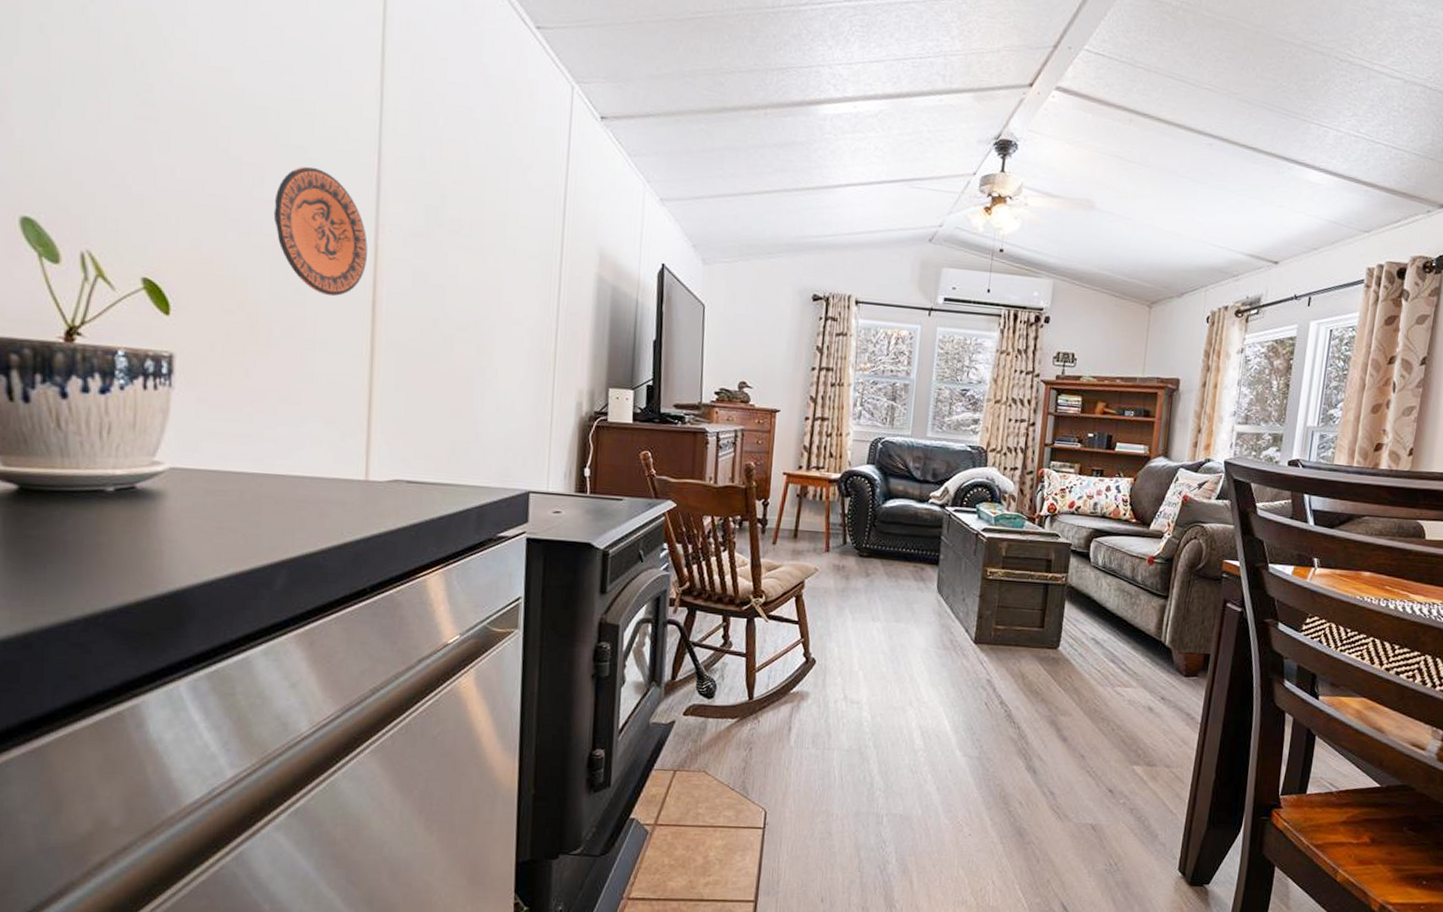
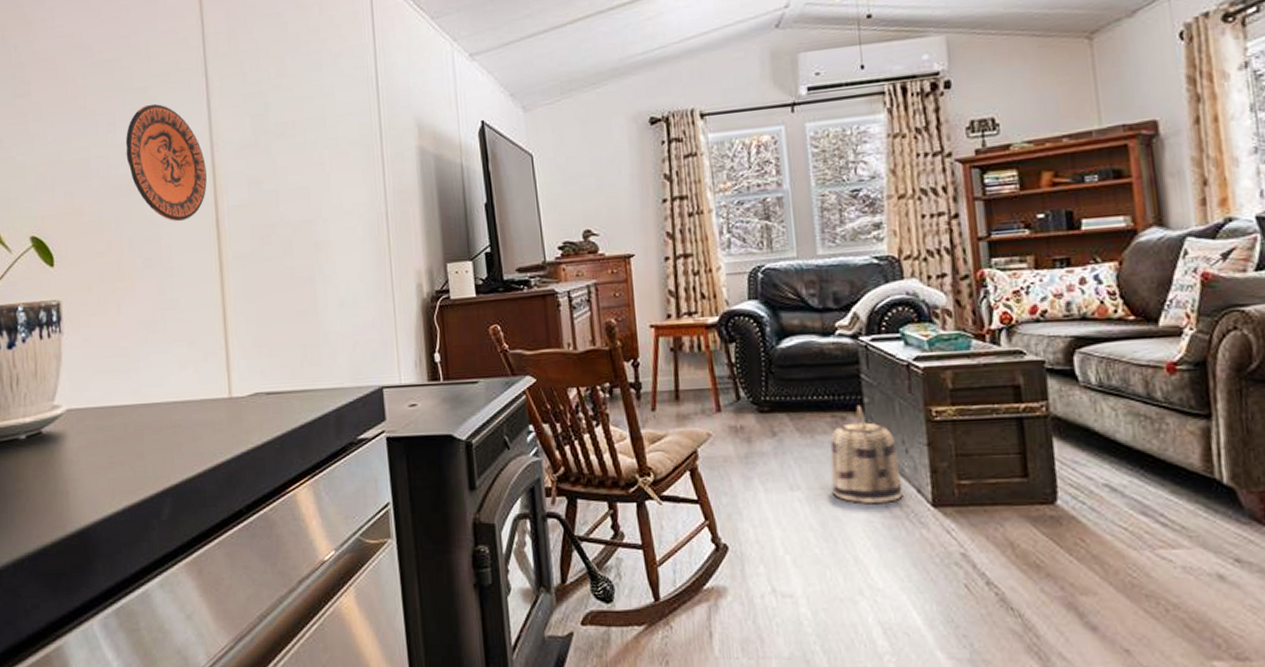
basket: none [903,560,957,637] -> present [830,404,903,503]

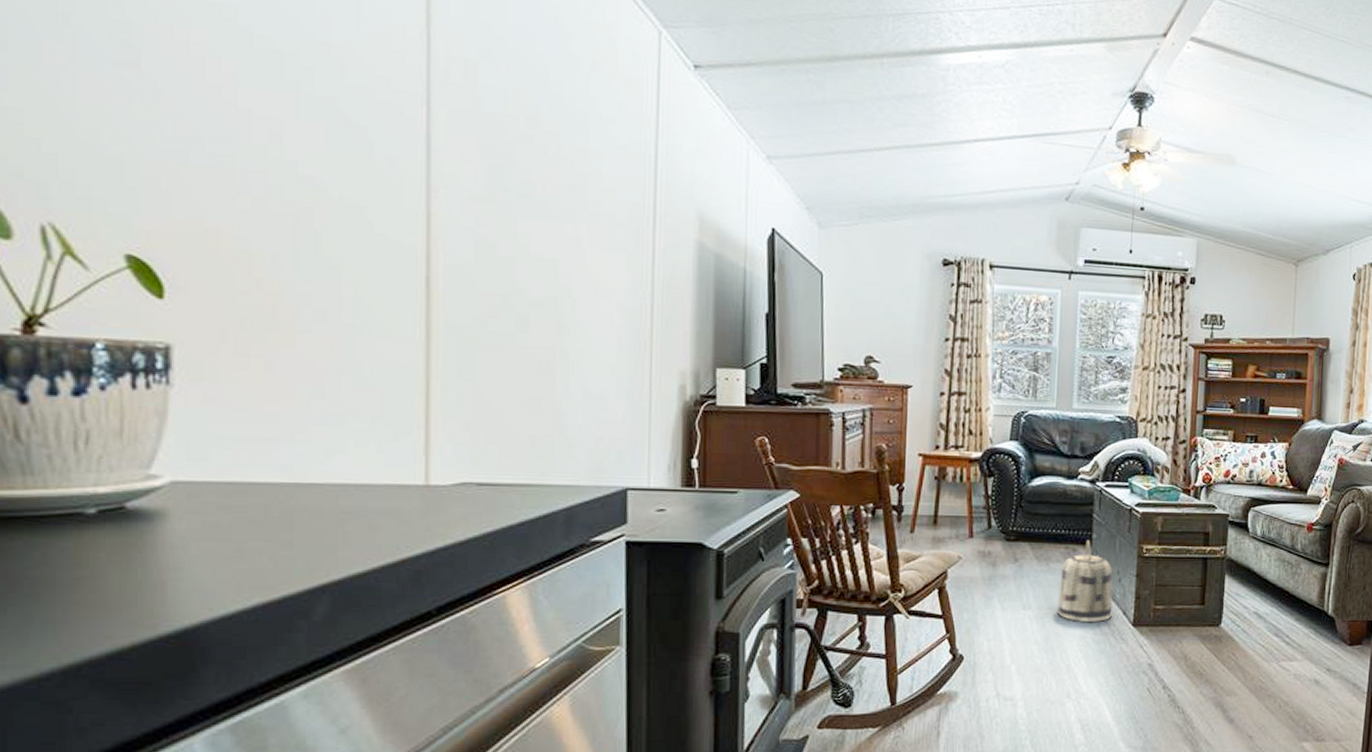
decorative plate: present [125,103,207,222] -> none [296,120,417,273]

